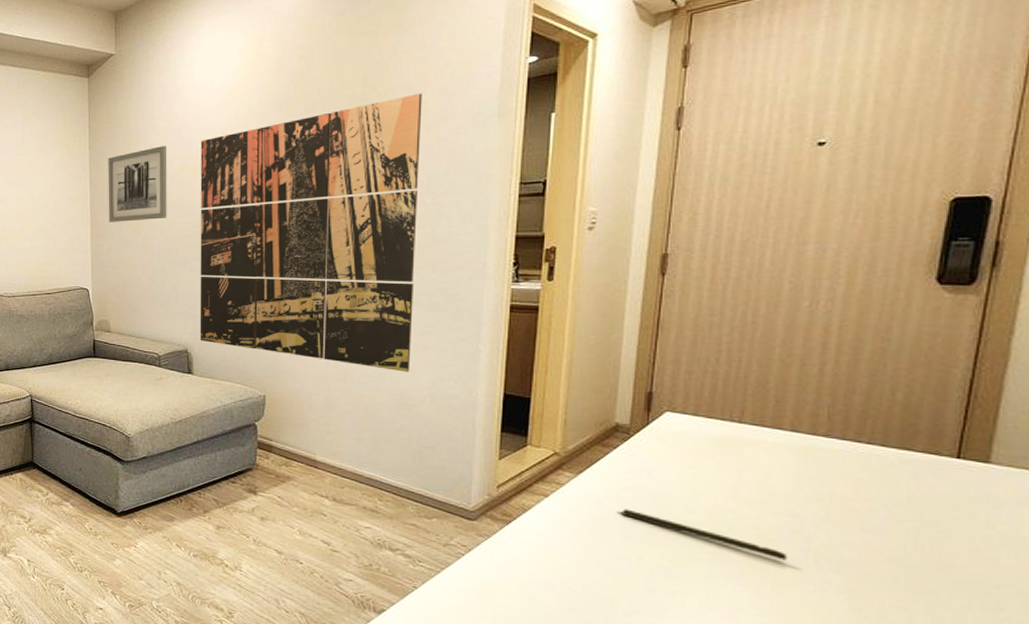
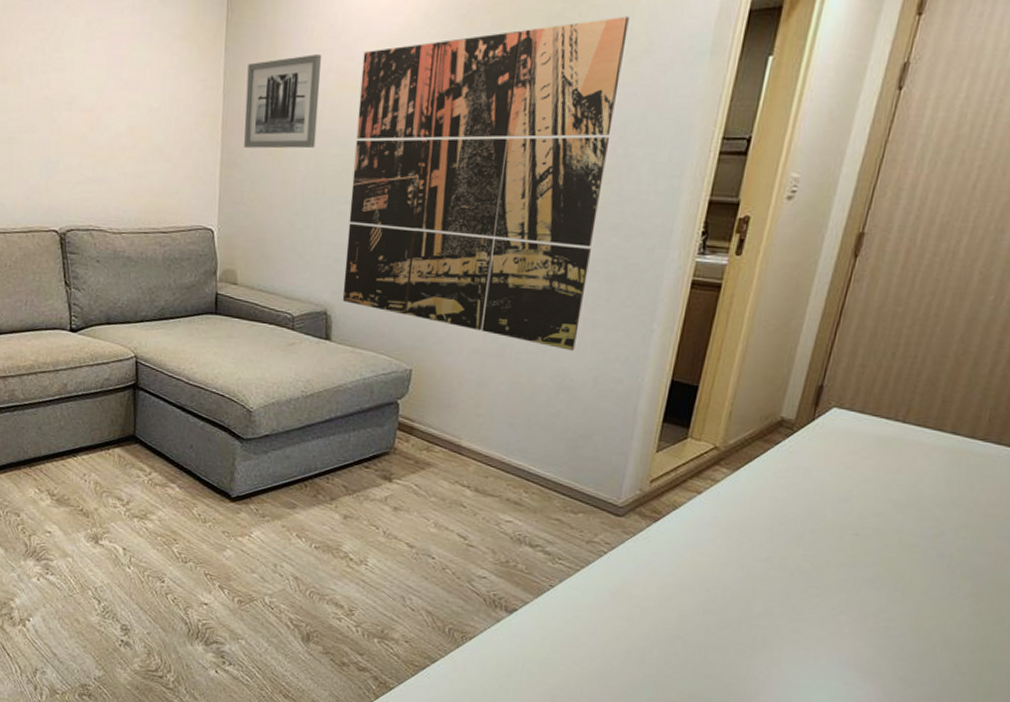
pen: present [616,509,788,561] -> none [767,509,924,566]

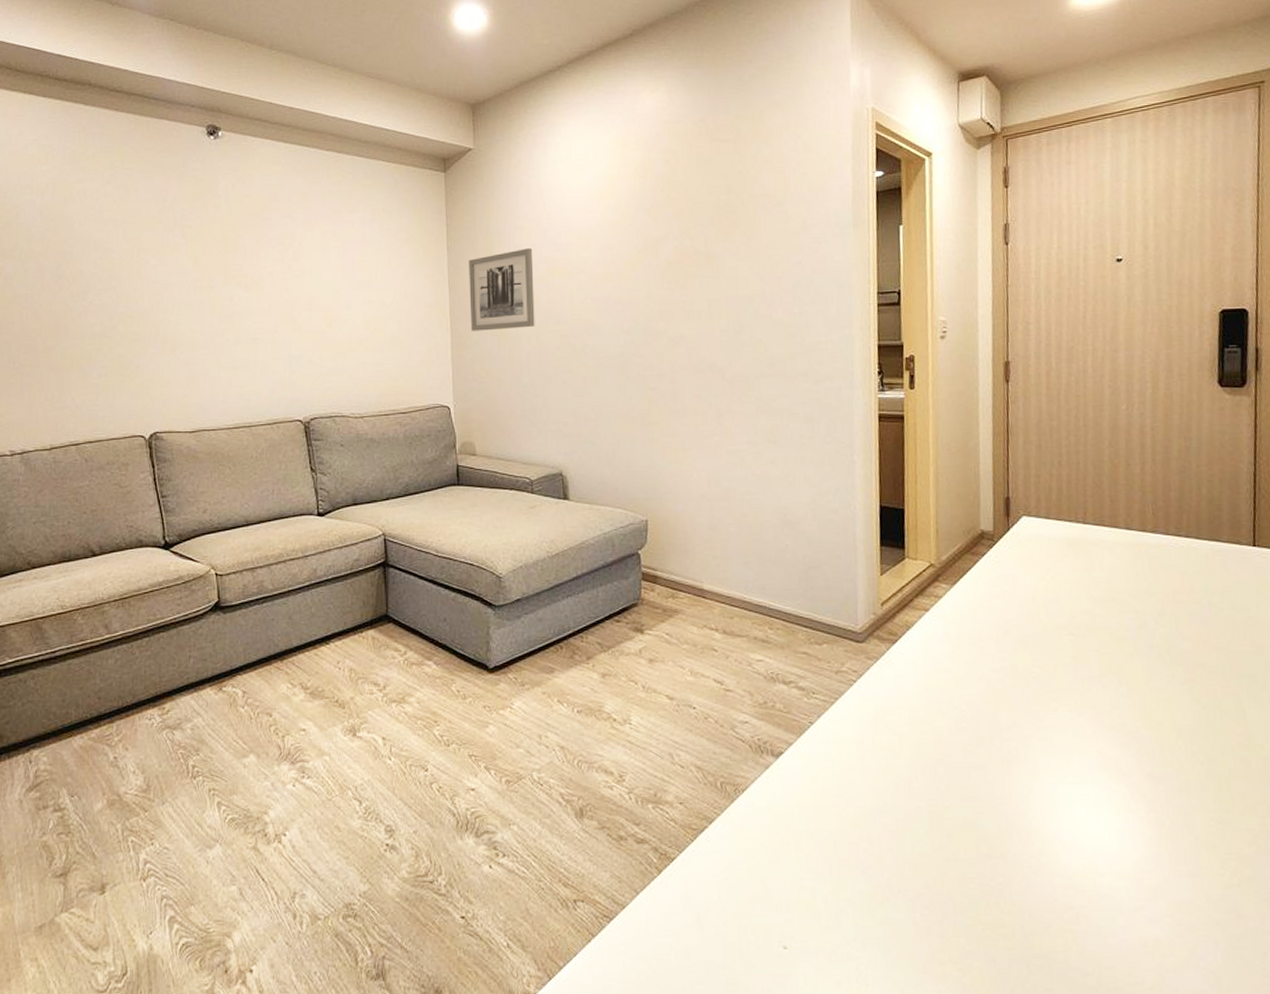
wall art: present [342,16,630,351] -> none [568,202,790,488]

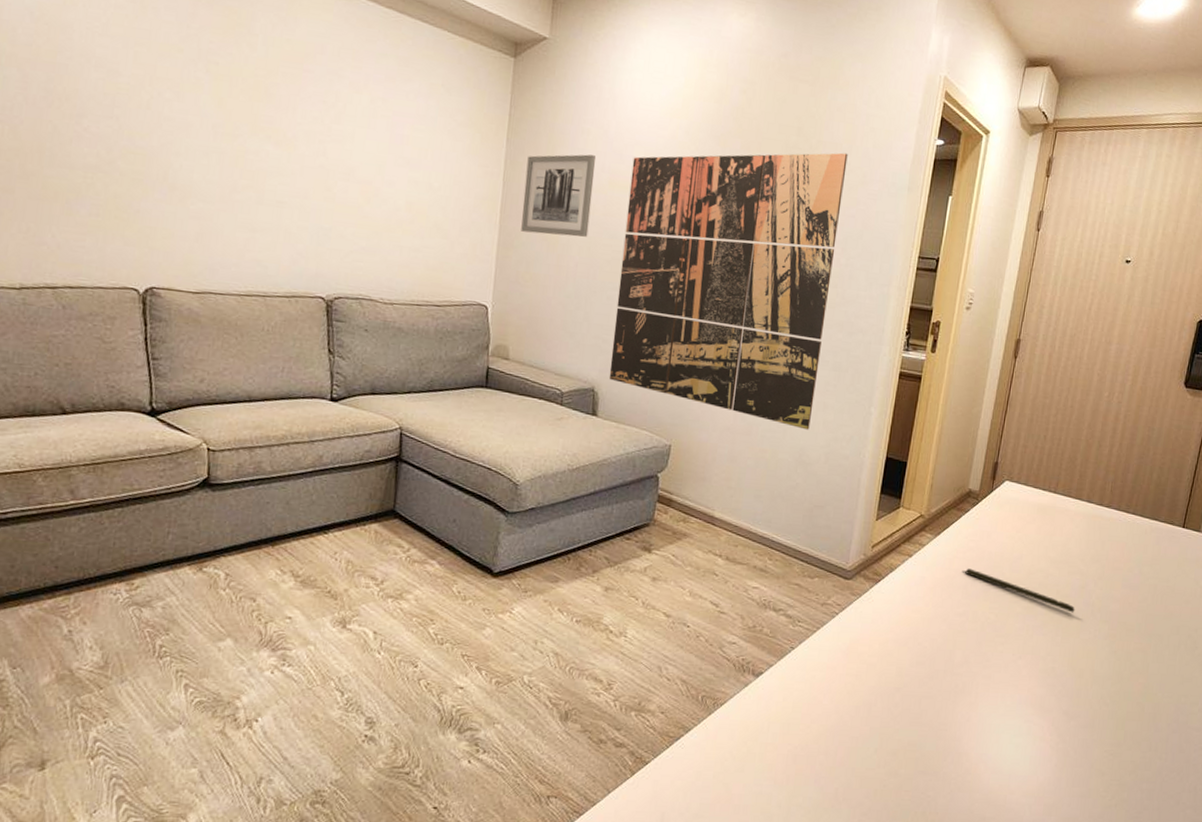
wall art: none [568,202,790,488] -> present [609,153,848,430]
pen: none [990,618,1137,658] -> present [962,568,1075,613]

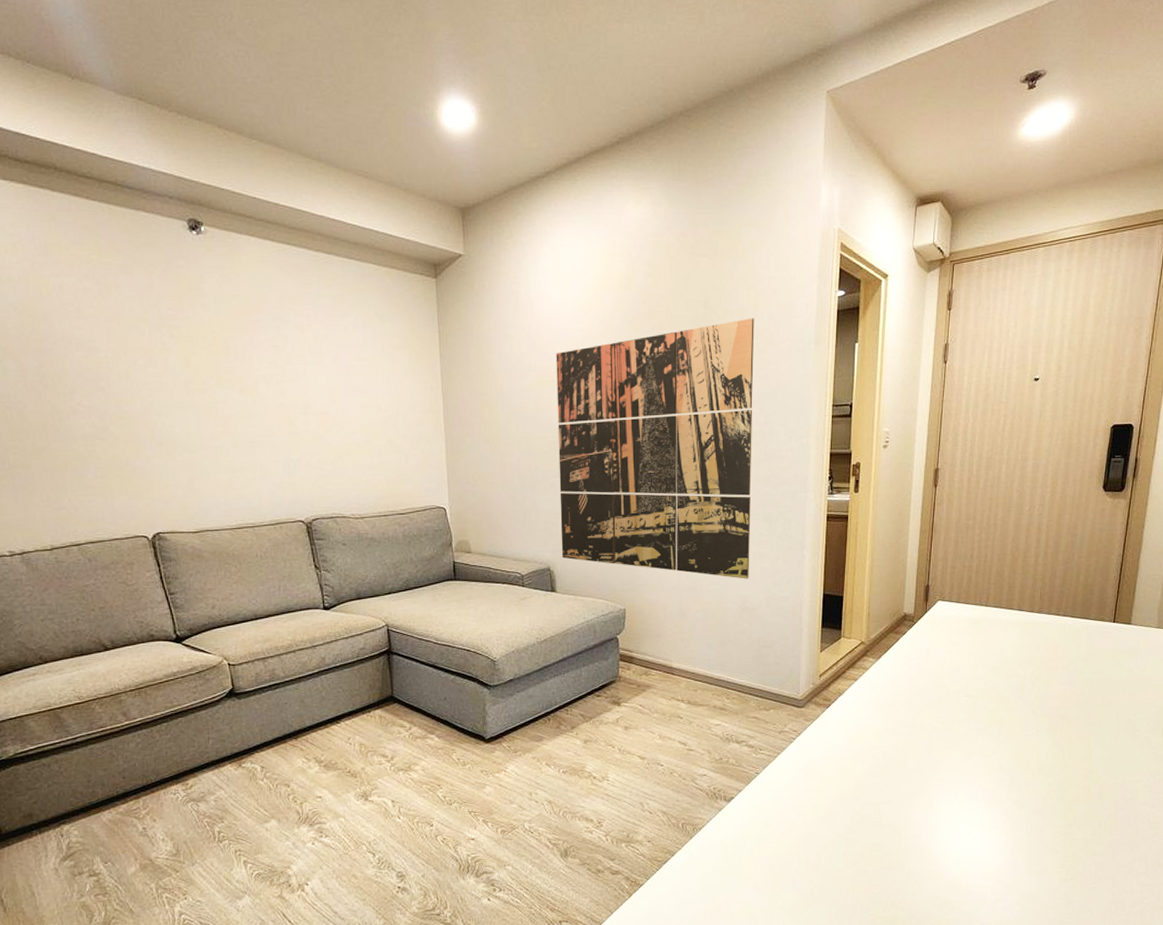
wall art: present [521,154,596,237] -> none [461,357,525,436]
pen: present [962,568,1075,613] -> none [905,684,1016,713]

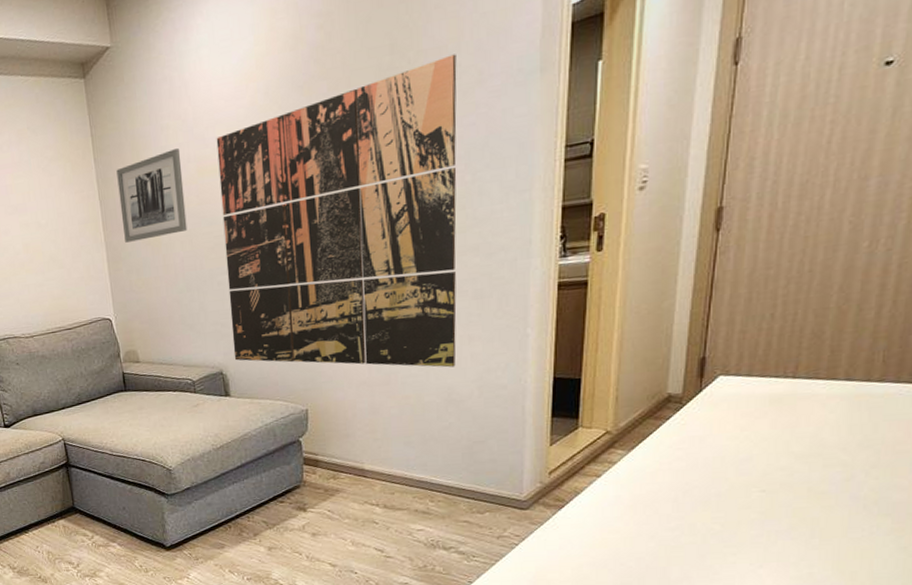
wall art: none [461,357,525,436] -> present [116,148,188,243]

